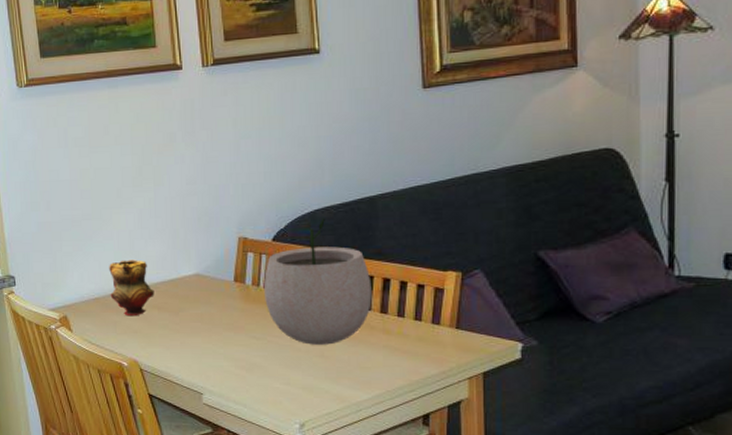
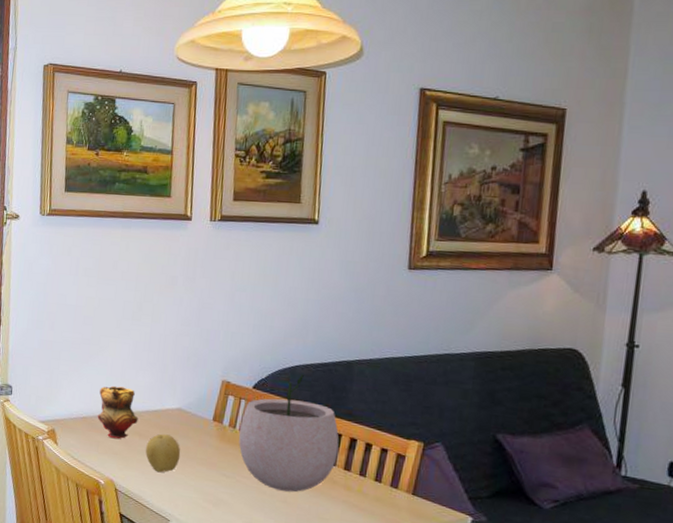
fruit: none [166,303,205,345] -> present [145,434,181,473]

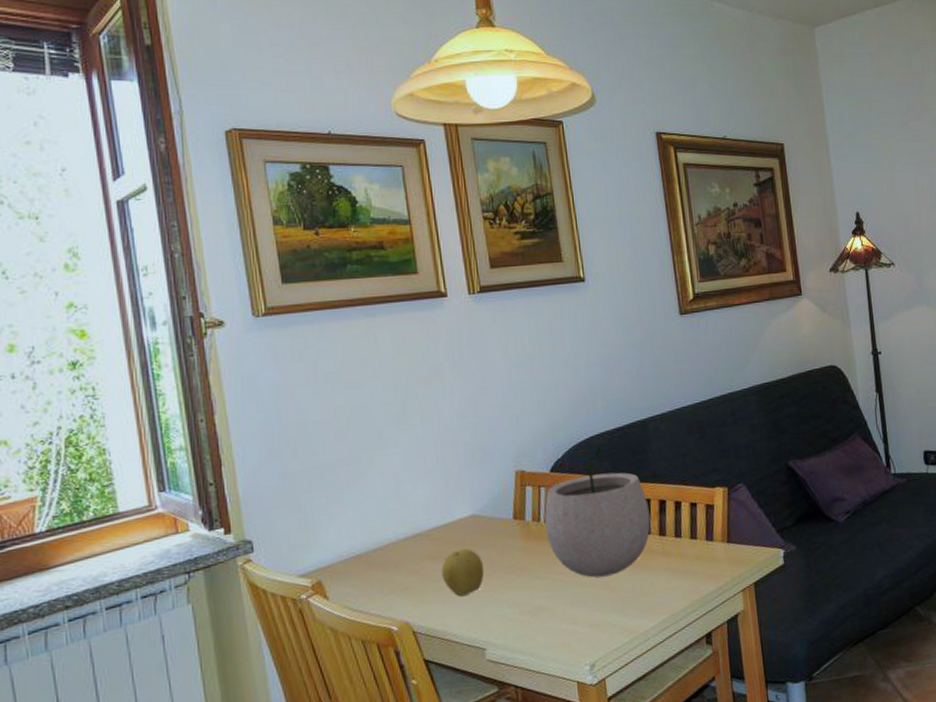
teapot: present [97,385,138,439] -> none [372,506,426,572]

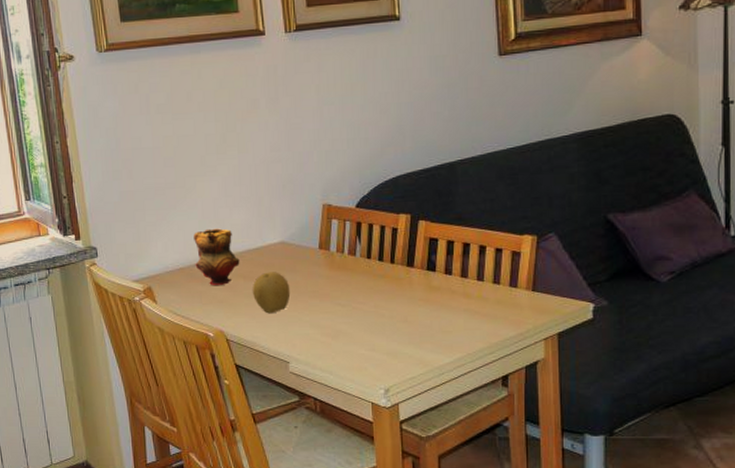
teapot: none [372,506,426,572] -> present [193,228,240,286]
plant pot: present [544,444,651,578] -> none [348,184,453,310]

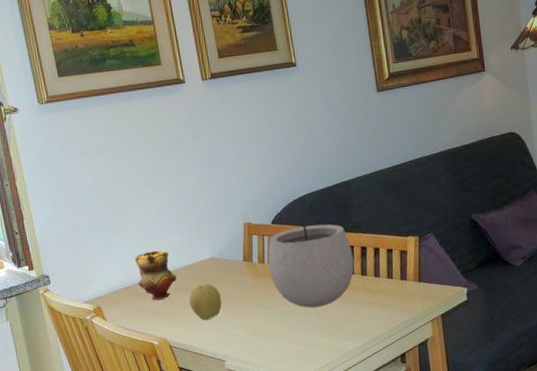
plant pot: none [348,184,453,310] -> present [268,201,354,308]

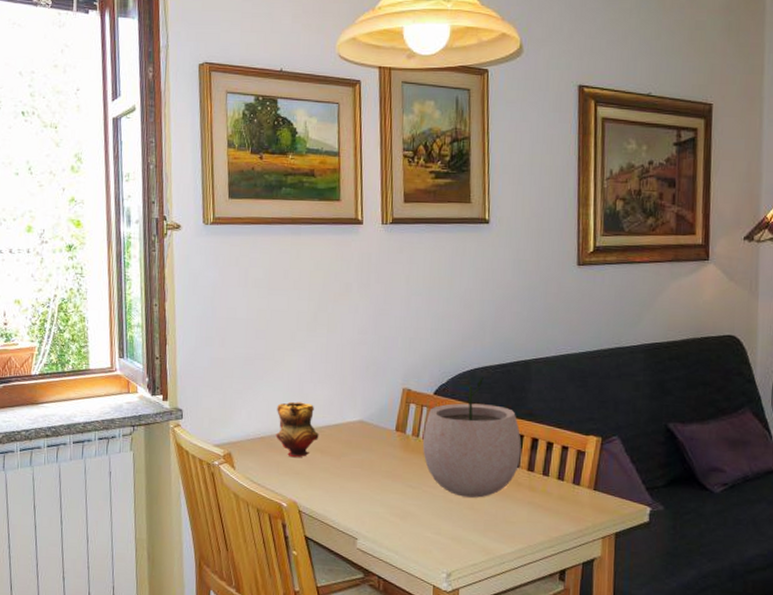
fruit: present [189,283,222,321] -> none [328,448,365,490]

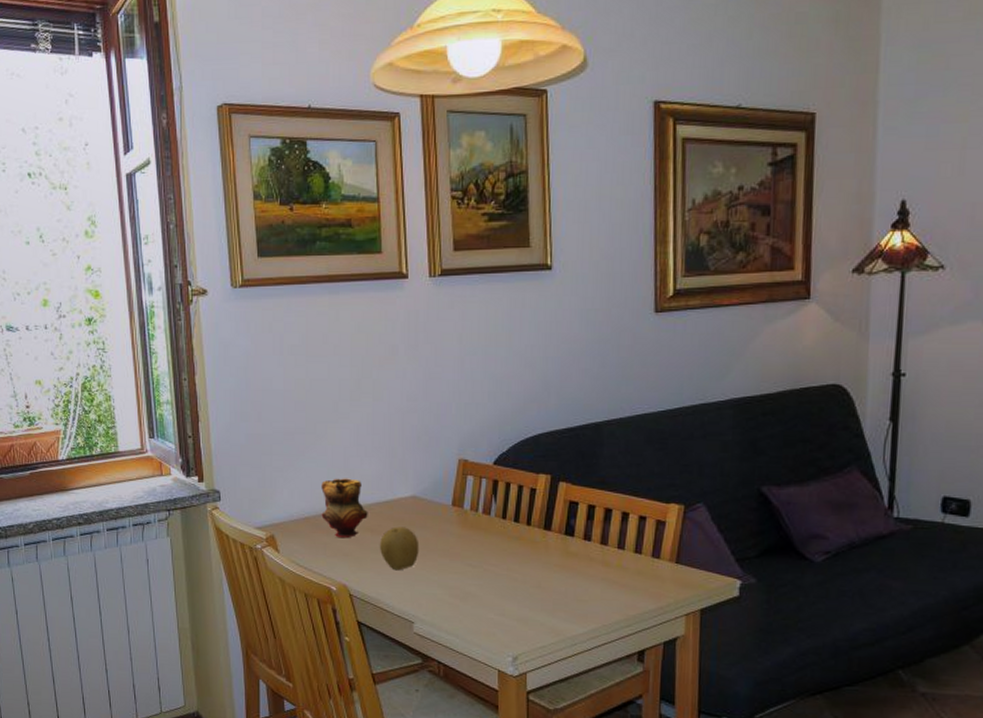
fruit: none [328,448,365,490] -> present [379,527,420,571]
plant pot: present [422,376,521,498] -> none [482,443,593,576]

